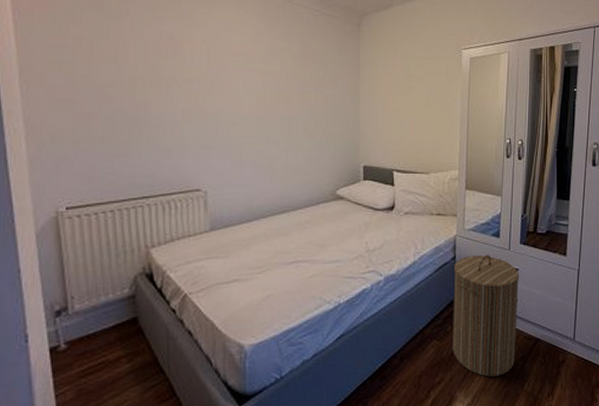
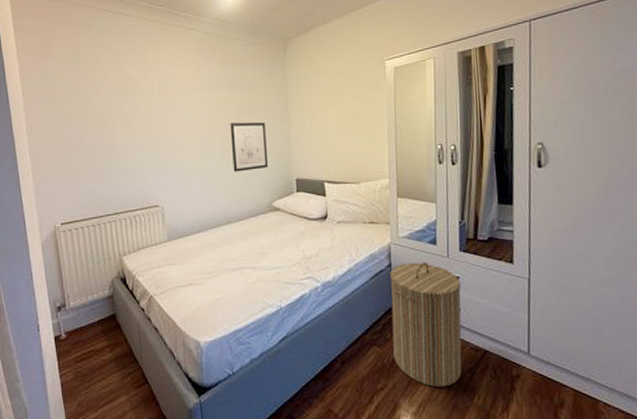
wall art: none [292,100,334,155] -> present [230,122,269,172]

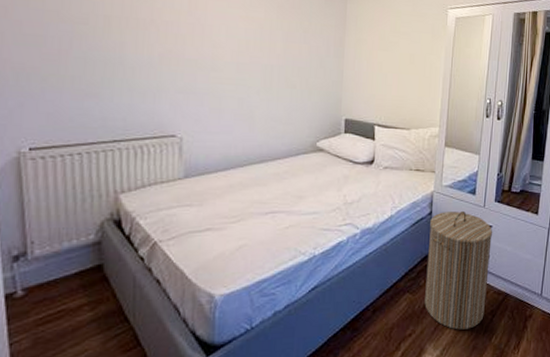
wall art: present [230,122,269,172] -> none [274,49,317,106]

